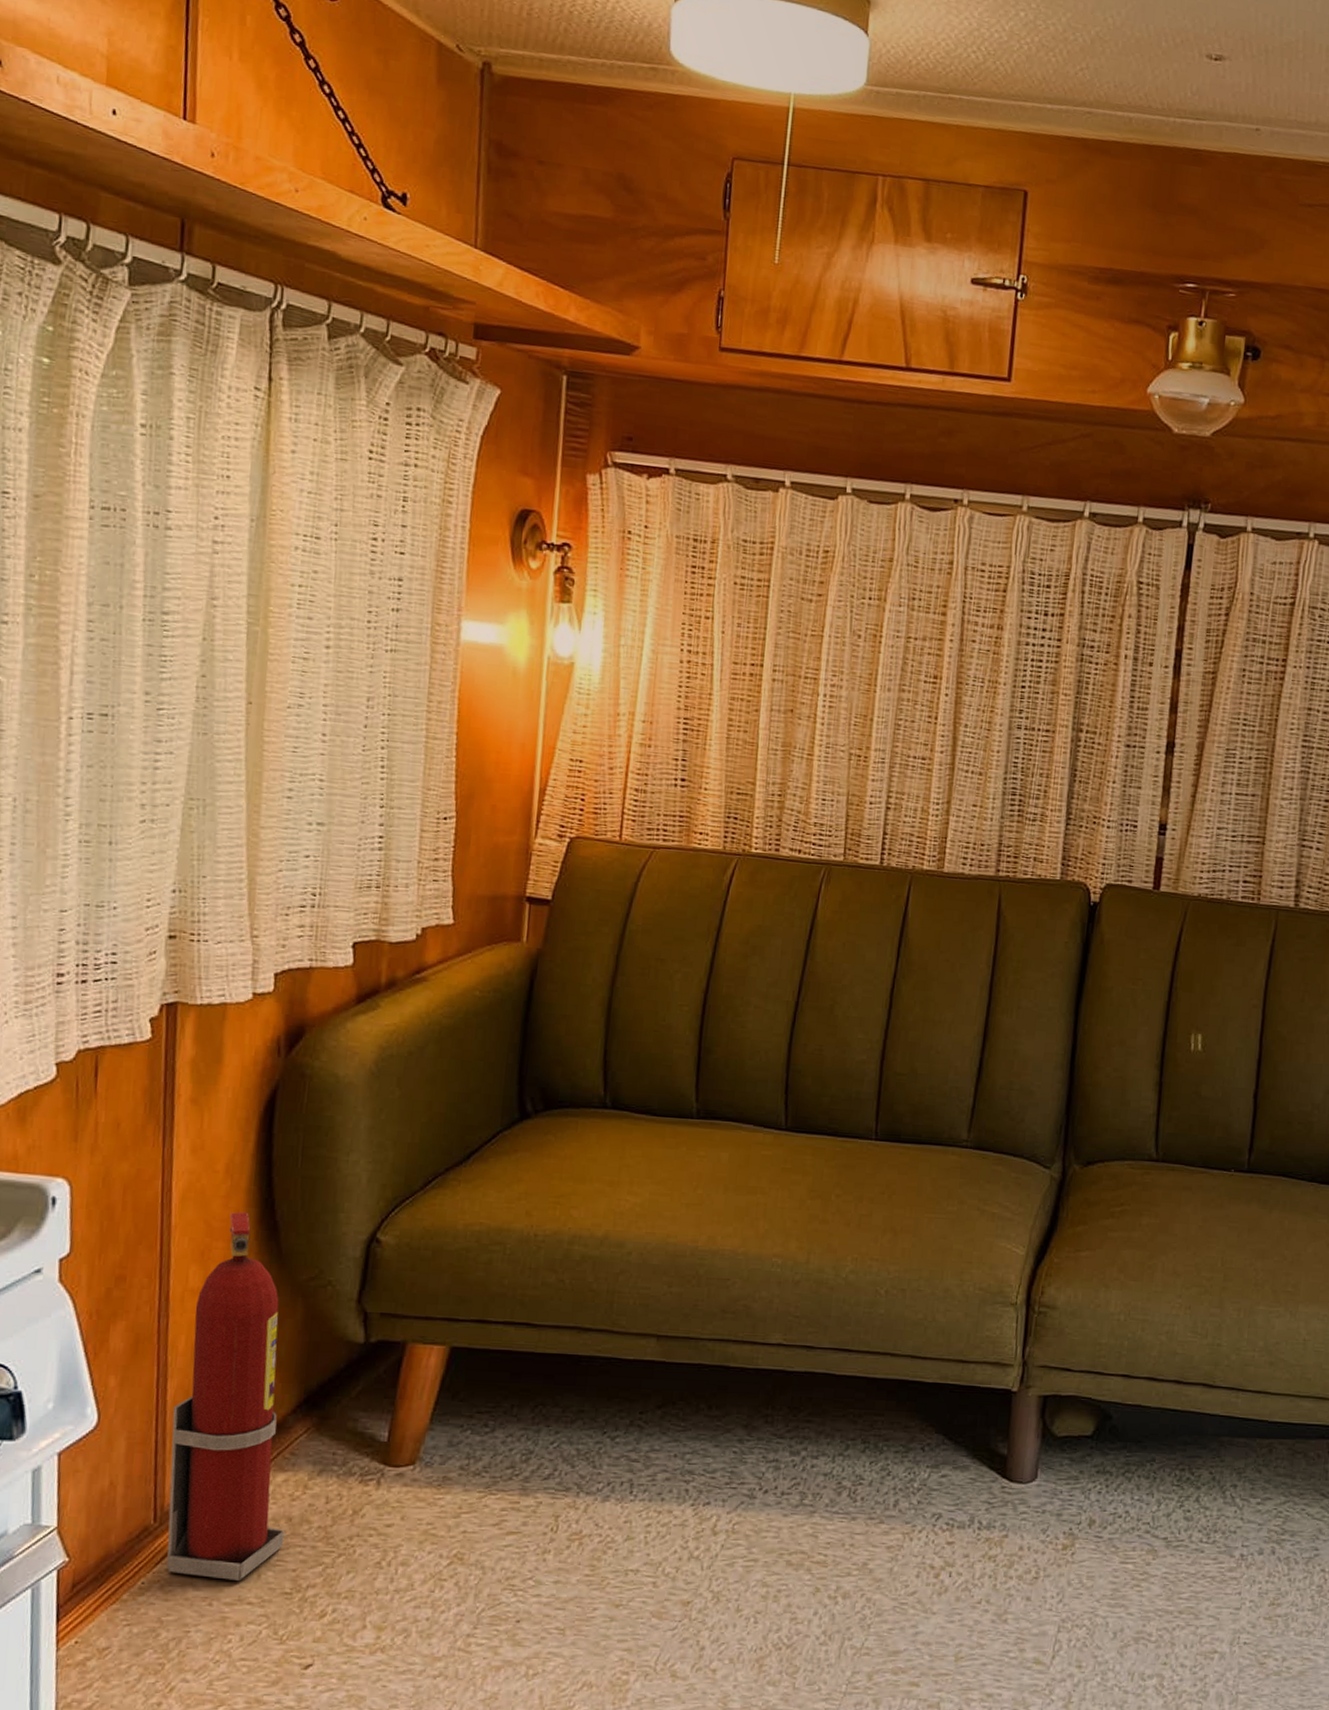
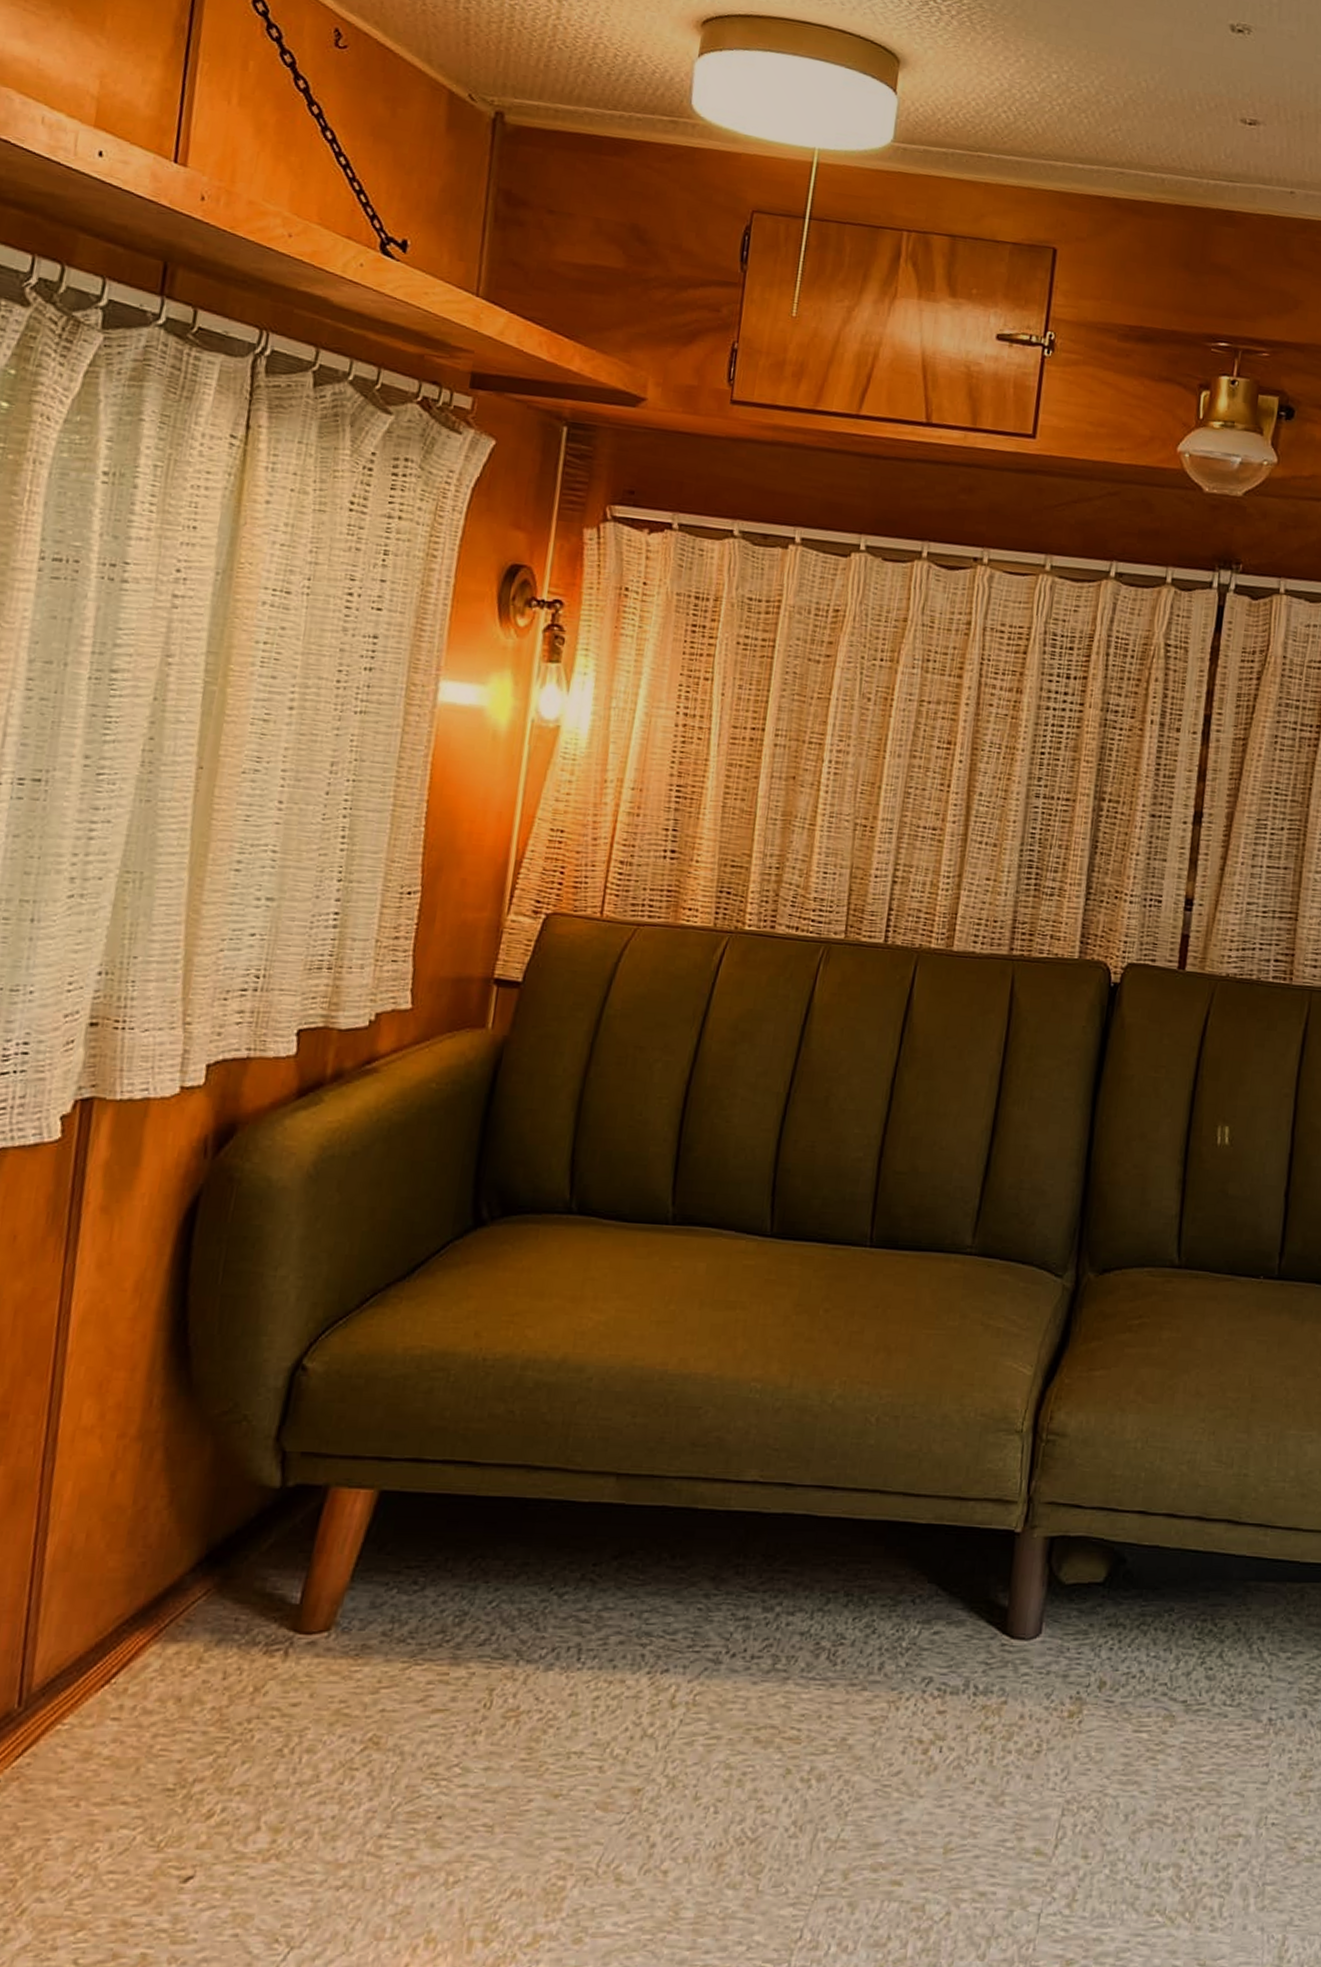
fire extinguisher: present [166,1212,285,1582] -> none [28,1336,185,1777]

